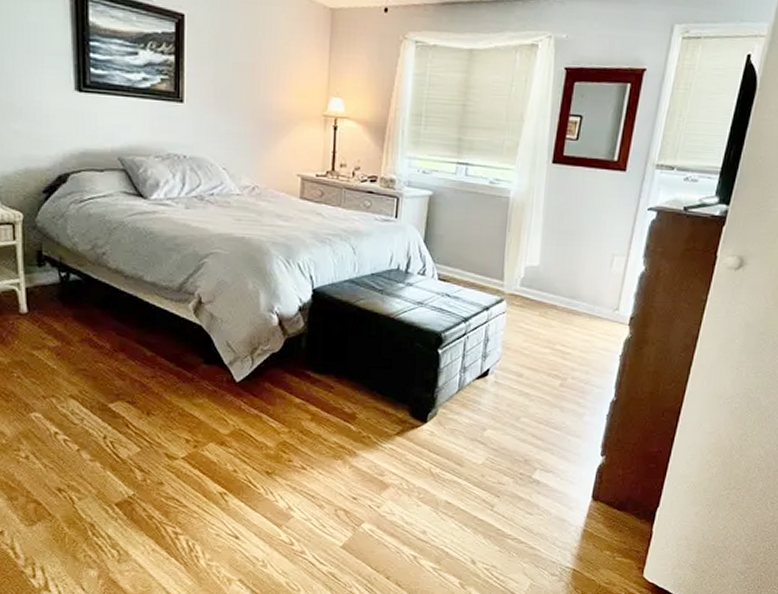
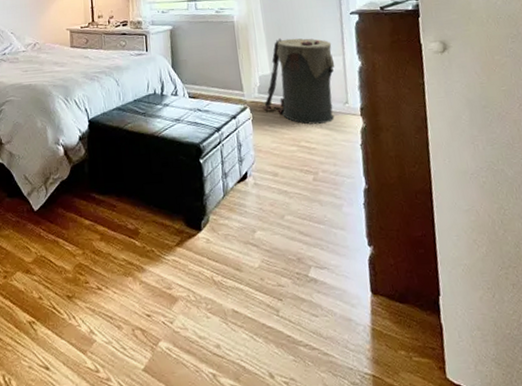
laundry basket: none [522,226,618,328] -> present [263,38,335,125]

